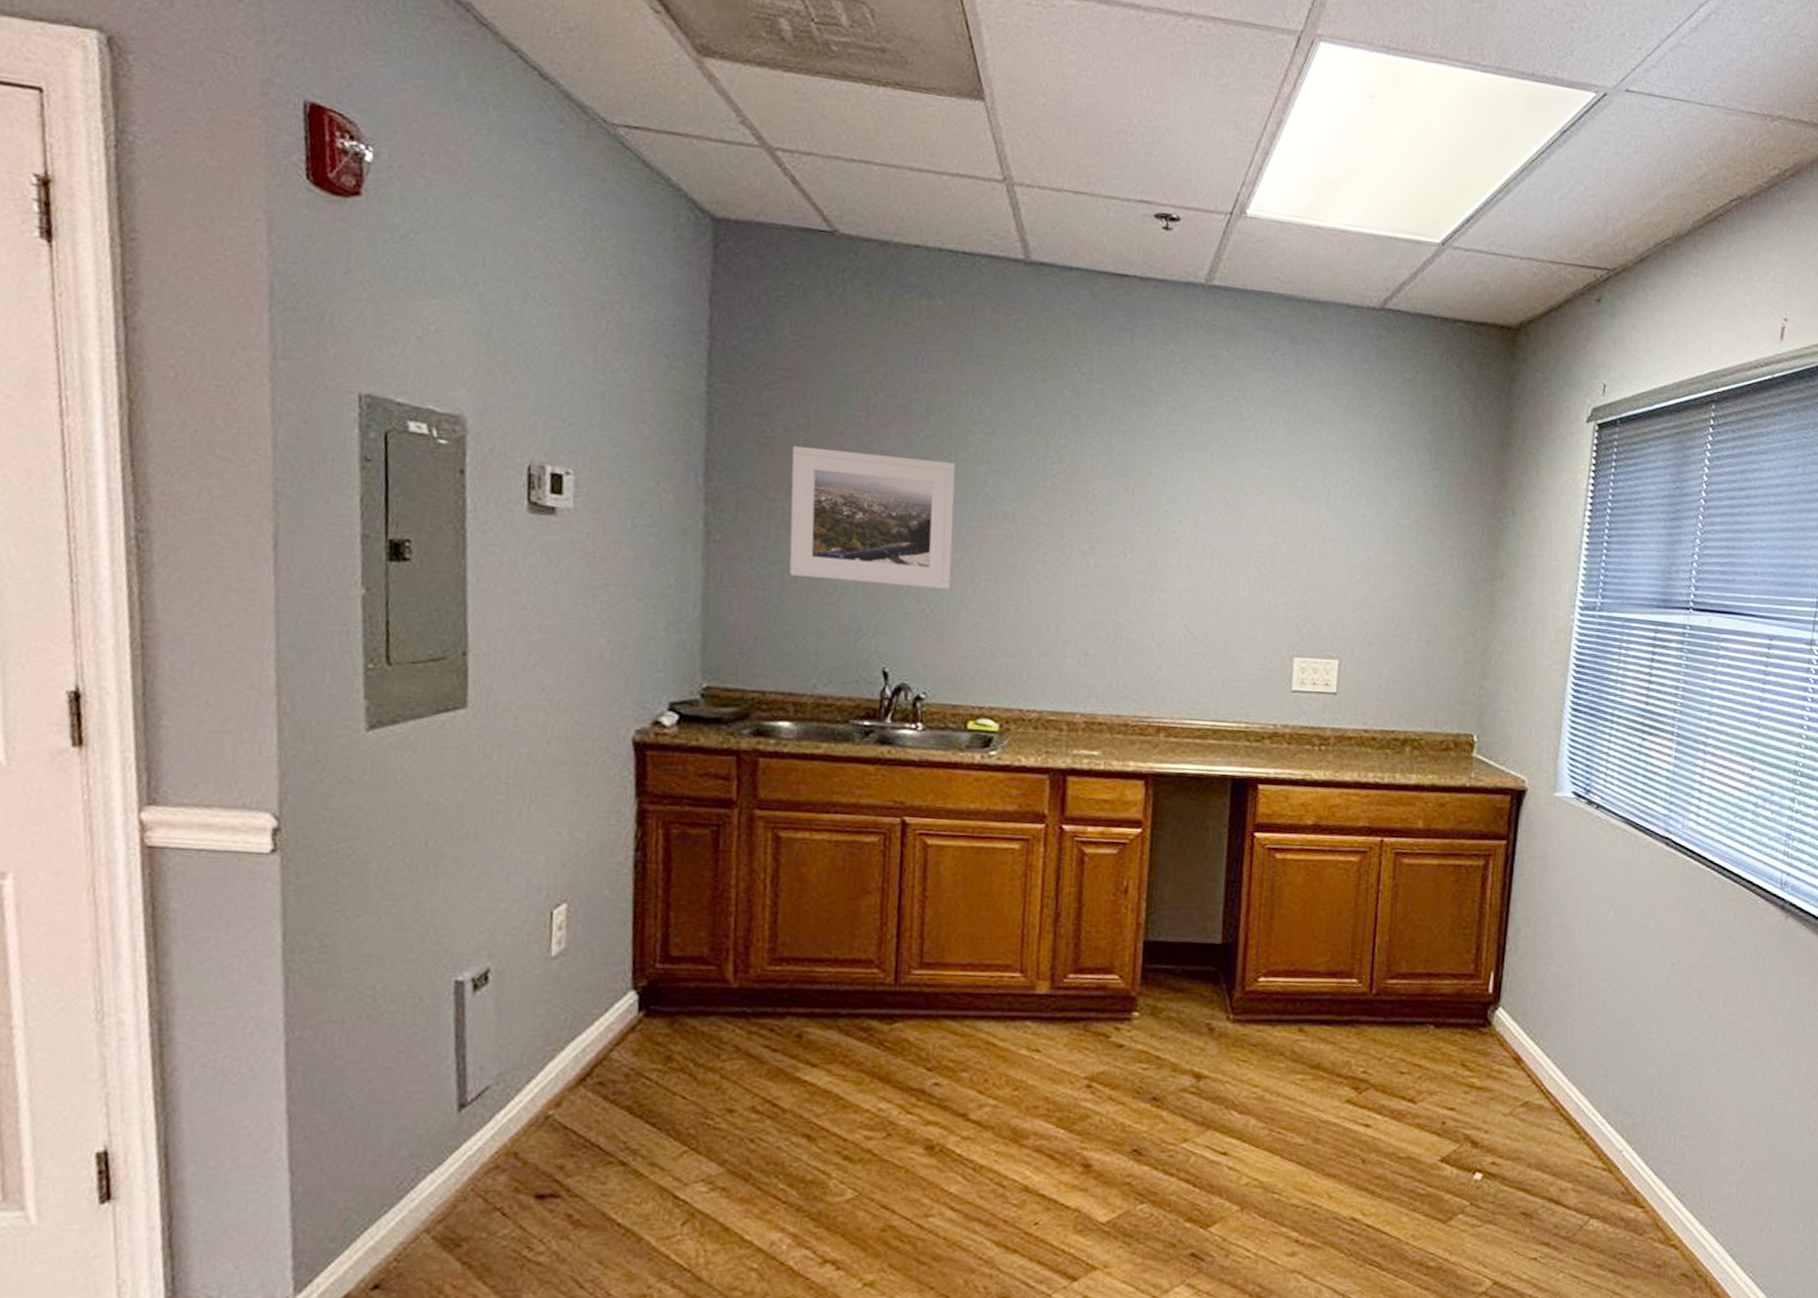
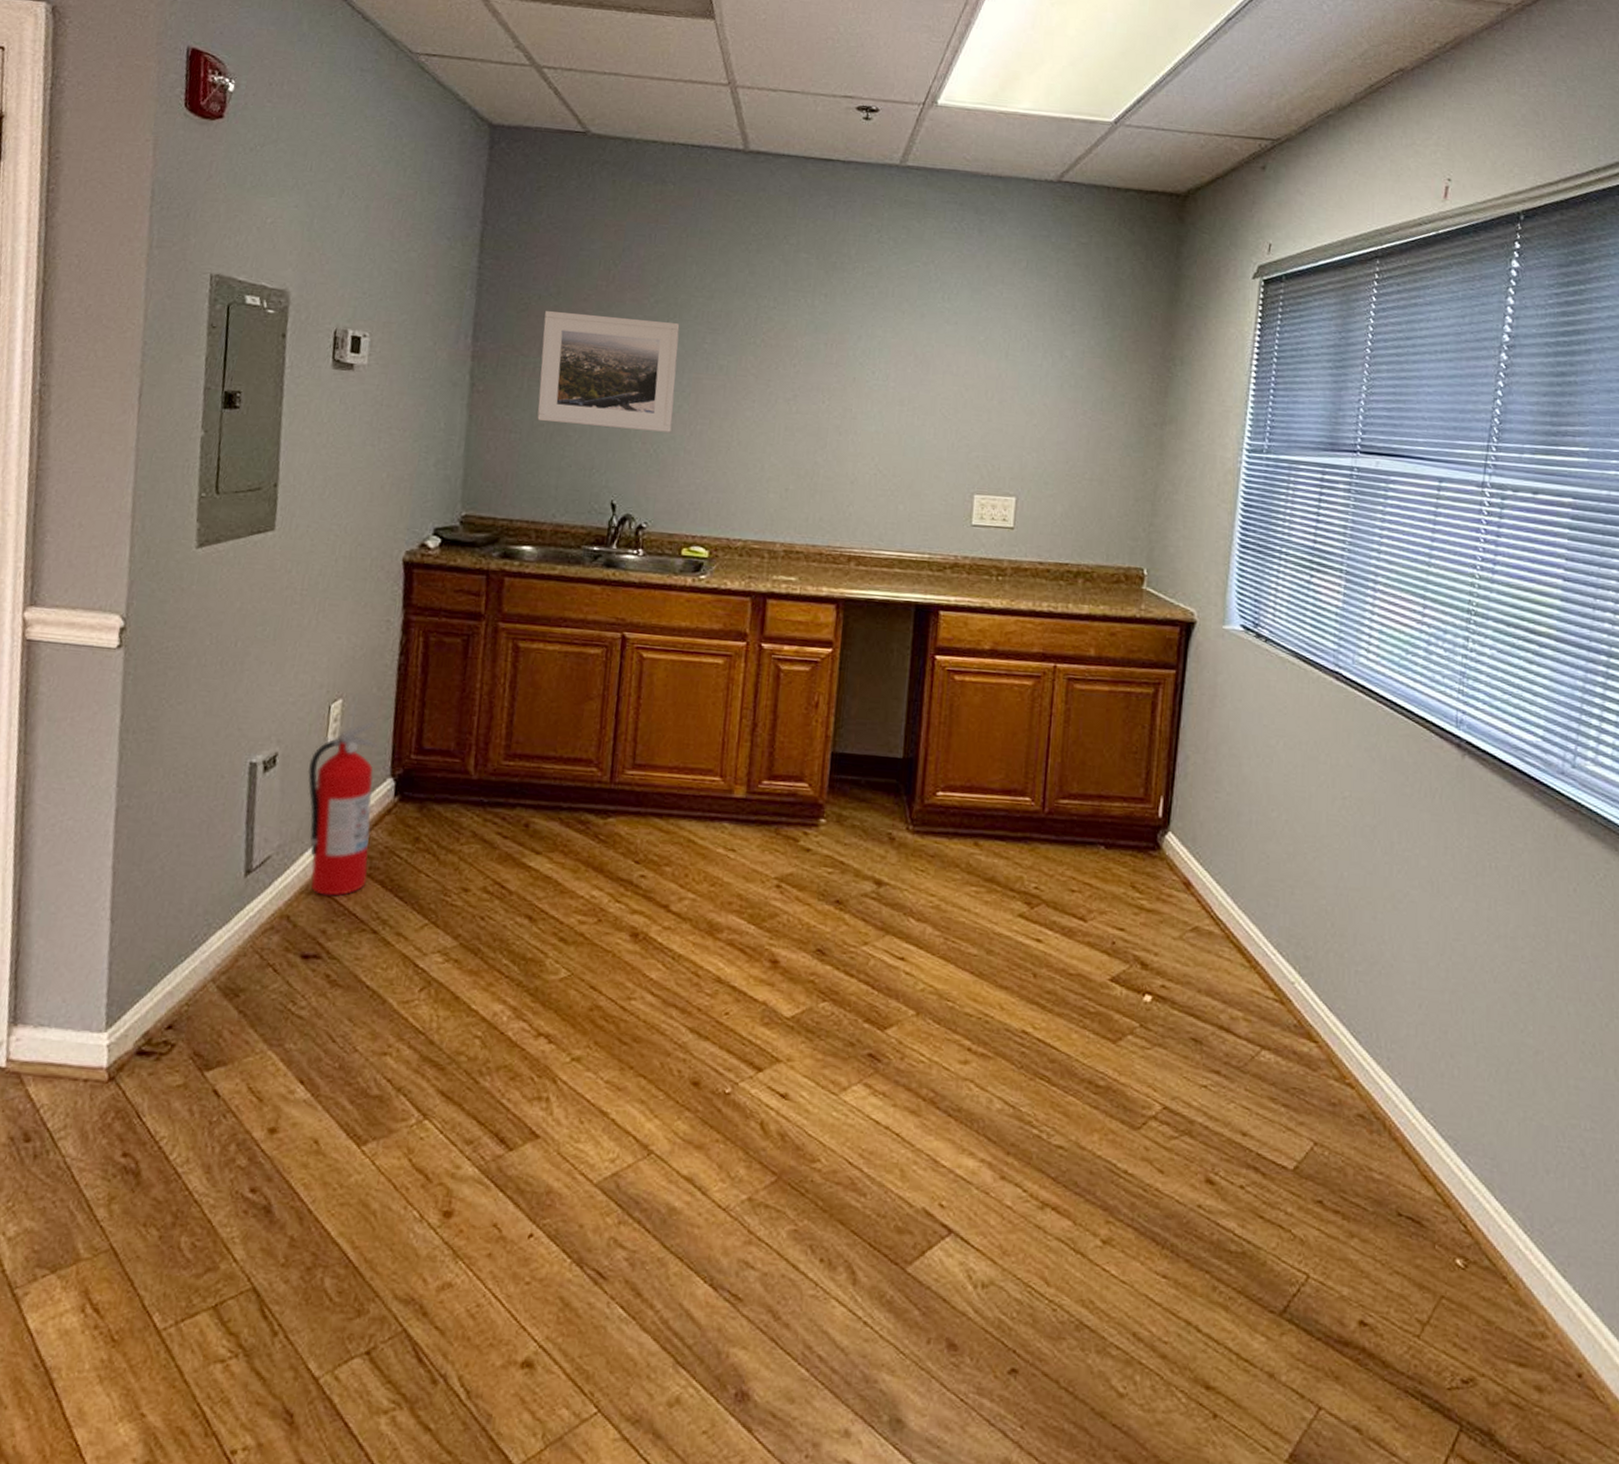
fire extinguisher: none [528,927,616,1127] -> present [307,721,379,896]

